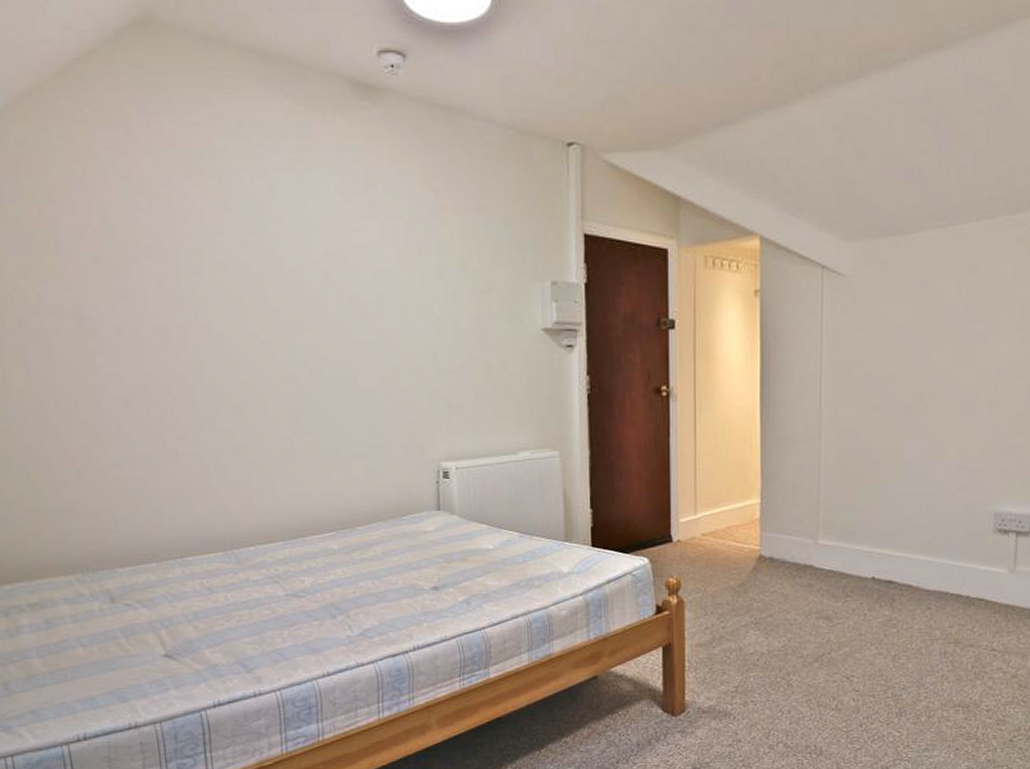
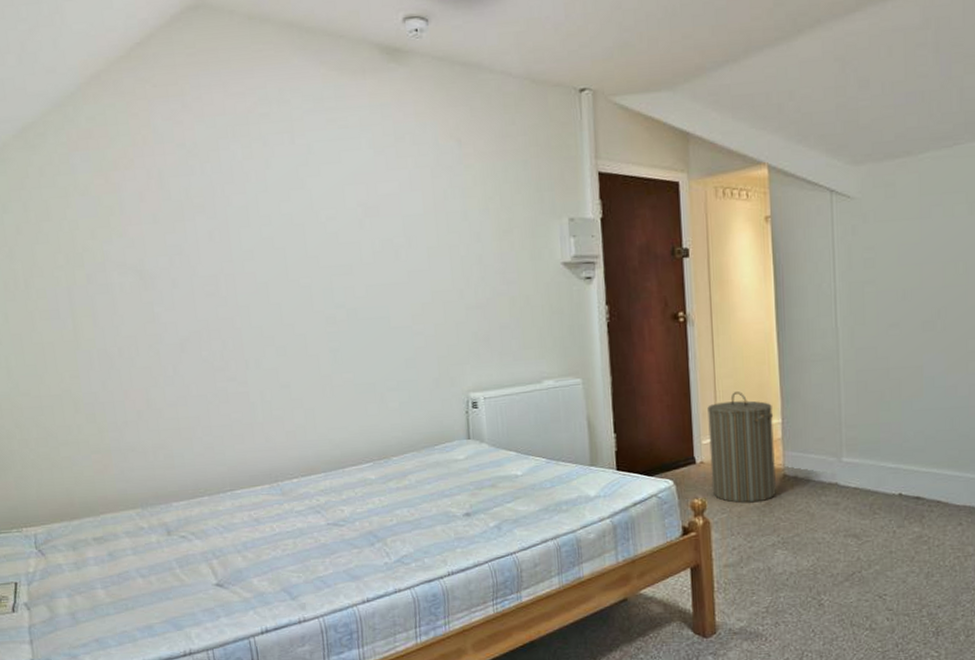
laundry hamper: none [687,470,752,583] -> present [707,392,776,503]

